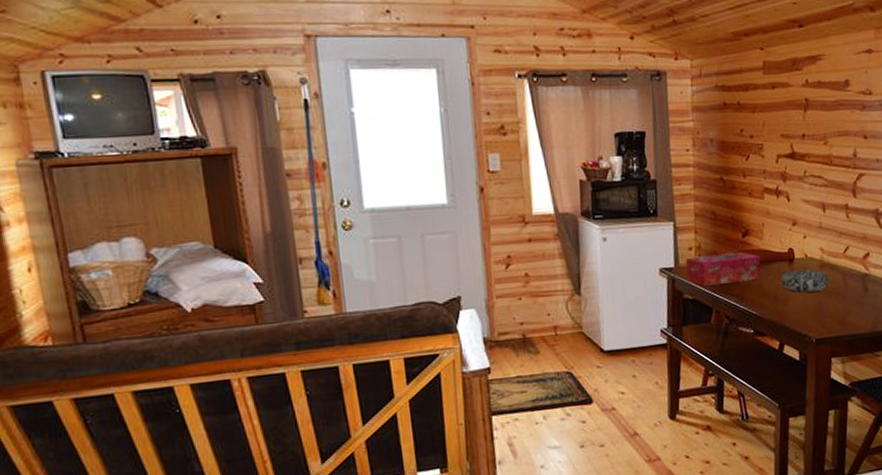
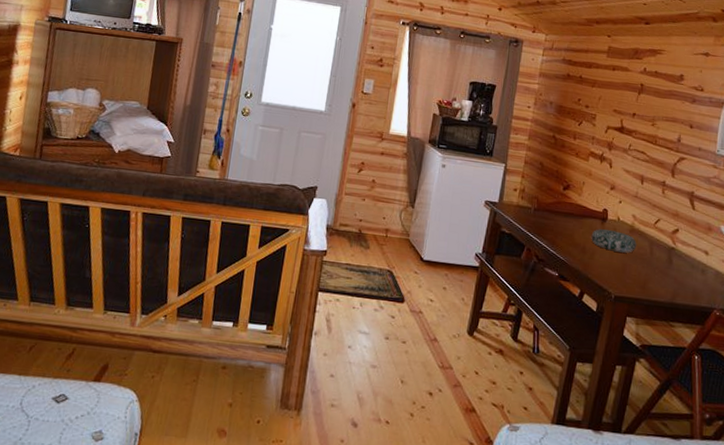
tissue box: present [685,252,761,287] -> none [506,196,576,230]

